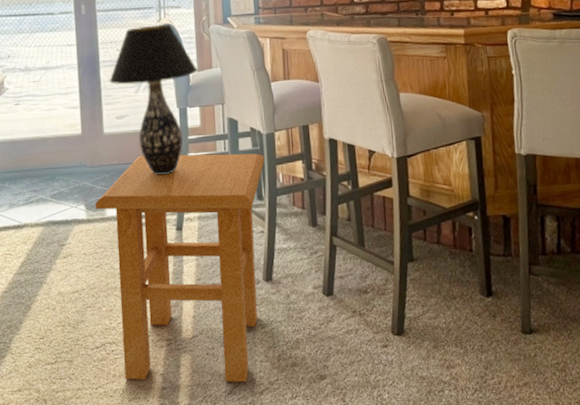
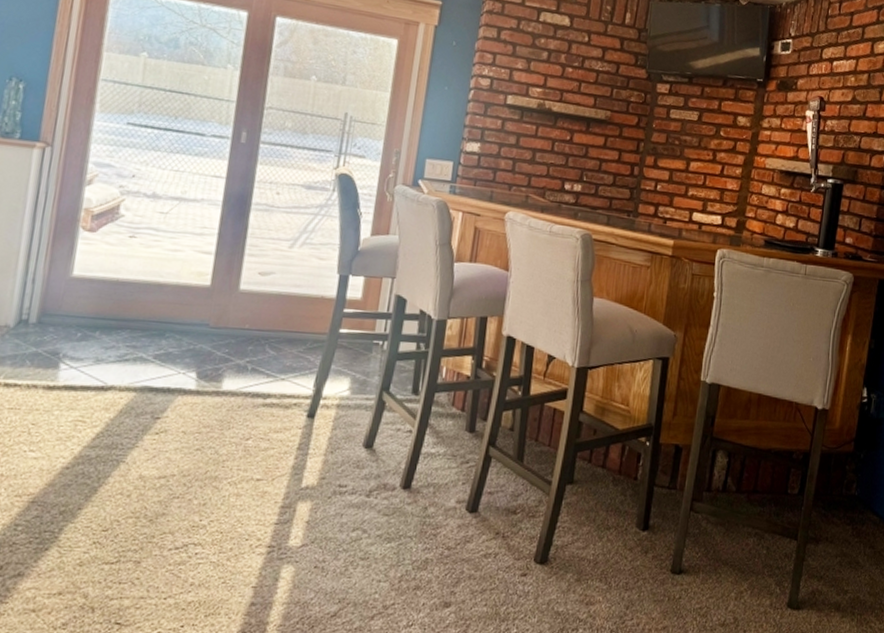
side table: present [95,153,265,383] -> none [206,322,430,605]
table lamp: present [109,24,199,175] -> none [259,170,372,350]

